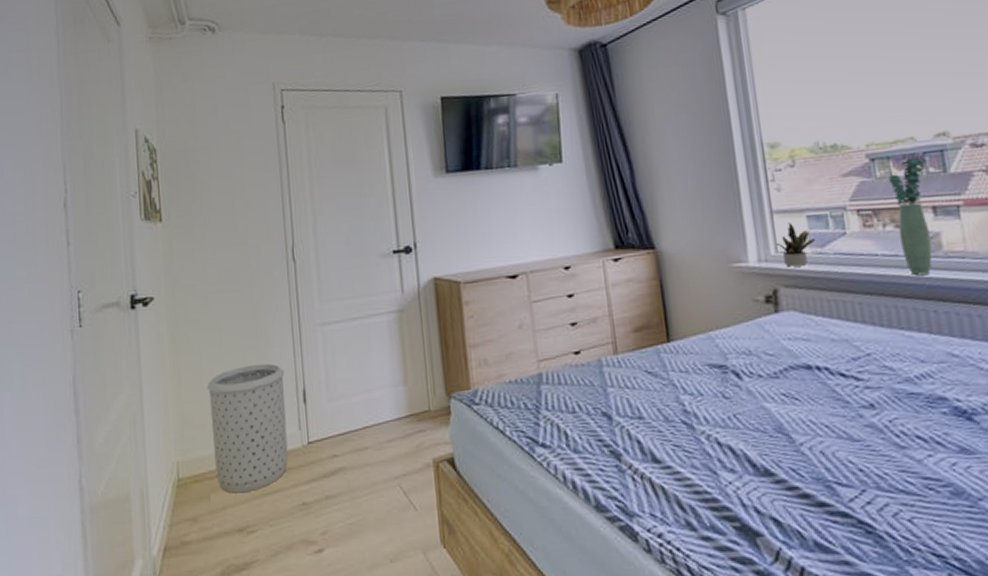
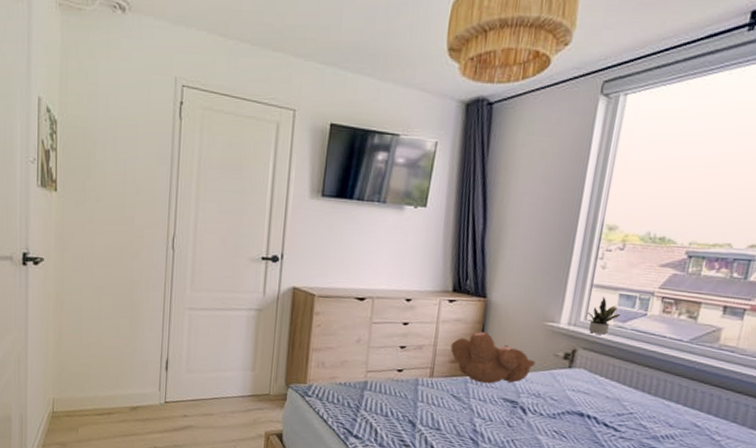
laundry basket: present [207,363,289,494] -> none [85,331,153,432]
teddy bear: none [629,288,734,351] -> present [450,332,536,384]
vase: present [889,153,933,276] -> none [685,258,734,361]

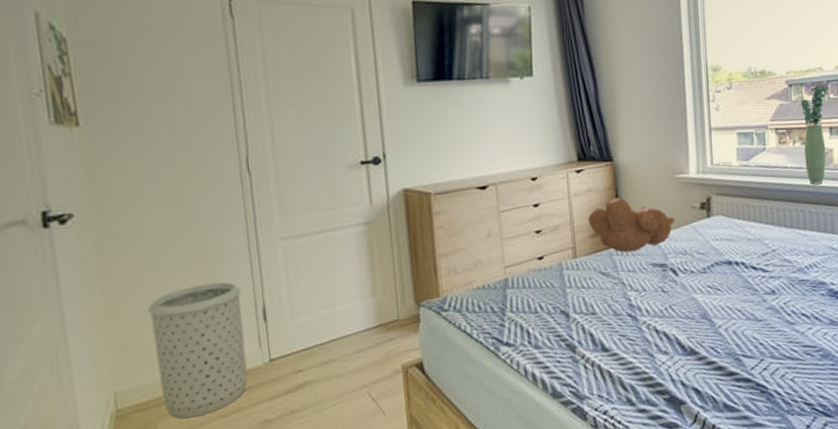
laundry basket: none [85,331,153,432] -> present [148,282,248,419]
potted plant: present [588,296,621,335] -> none [713,138,743,178]
vase: none [685,258,734,361] -> present [801,81,828,185]

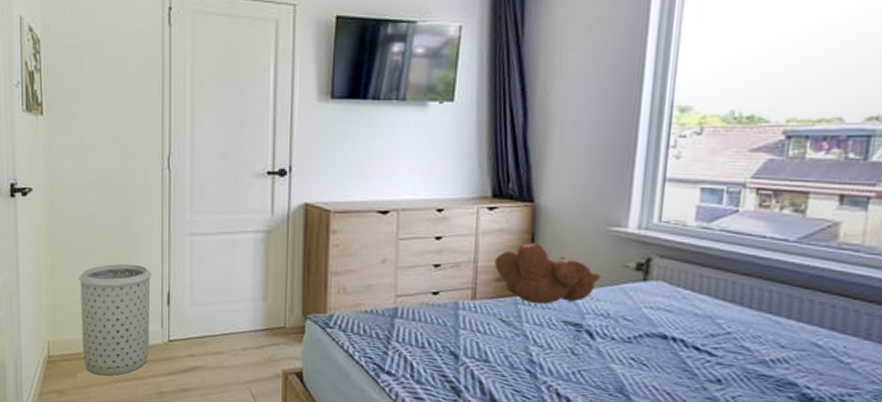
vase: present [801,81,828,185] -> none [793,135,848,264]

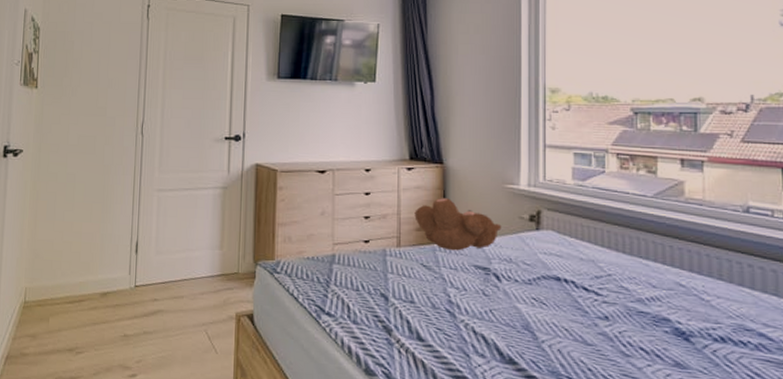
laundry basket: present [79,263,152,376] -> none [56,216,123,320]

